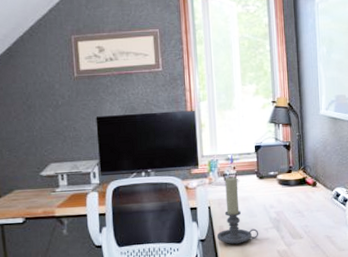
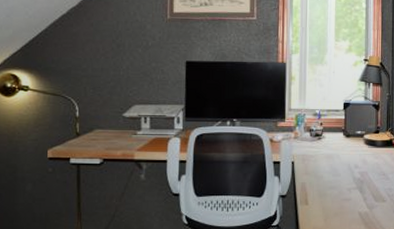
candle holder: present [216,177,259,245] -> none [298,133,342,203]

